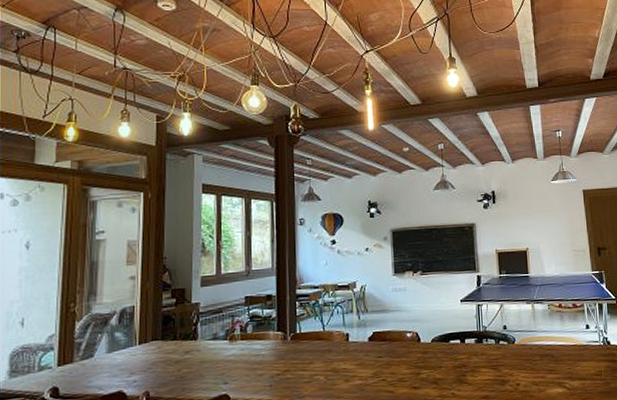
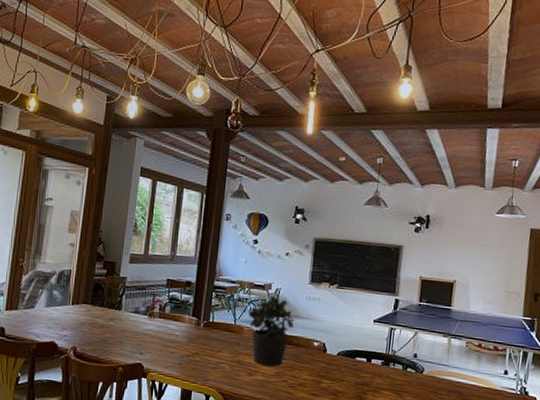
potted plant: none [336,294,385,369] -> present [248,296,295,367]

